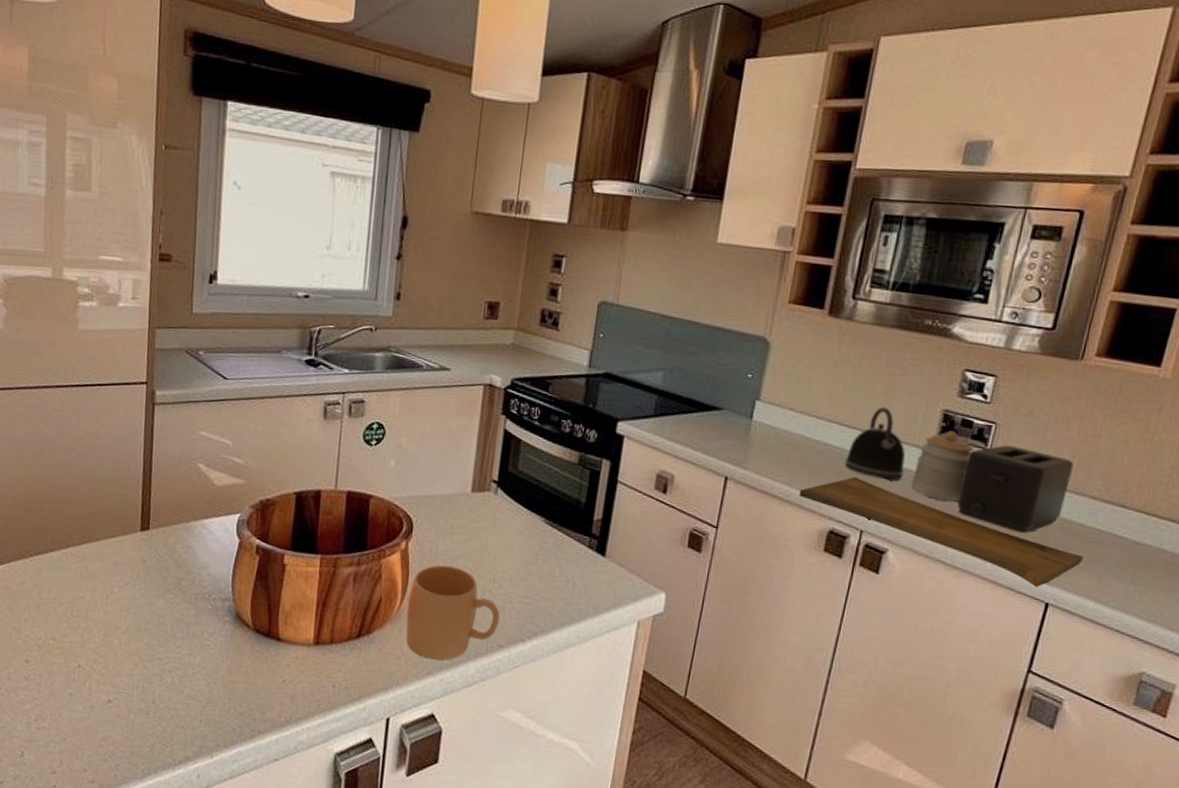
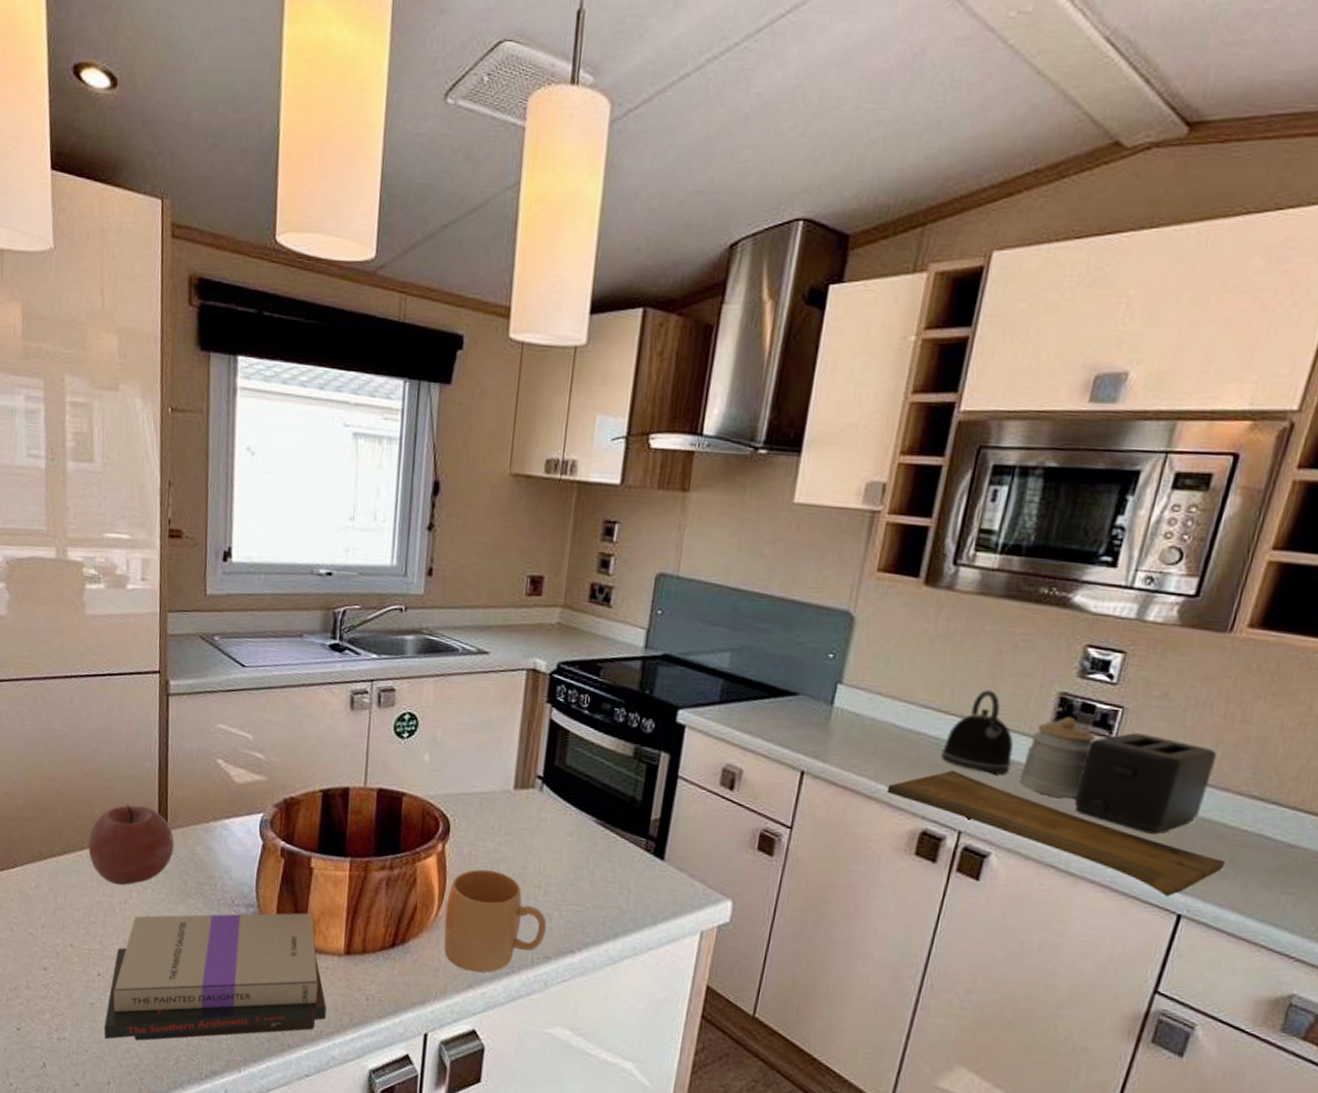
fruit: none [73,505,156,581] -> present [88,804,174,886]
books: none [82,606,296,729] -> present [104,912,327,1041]

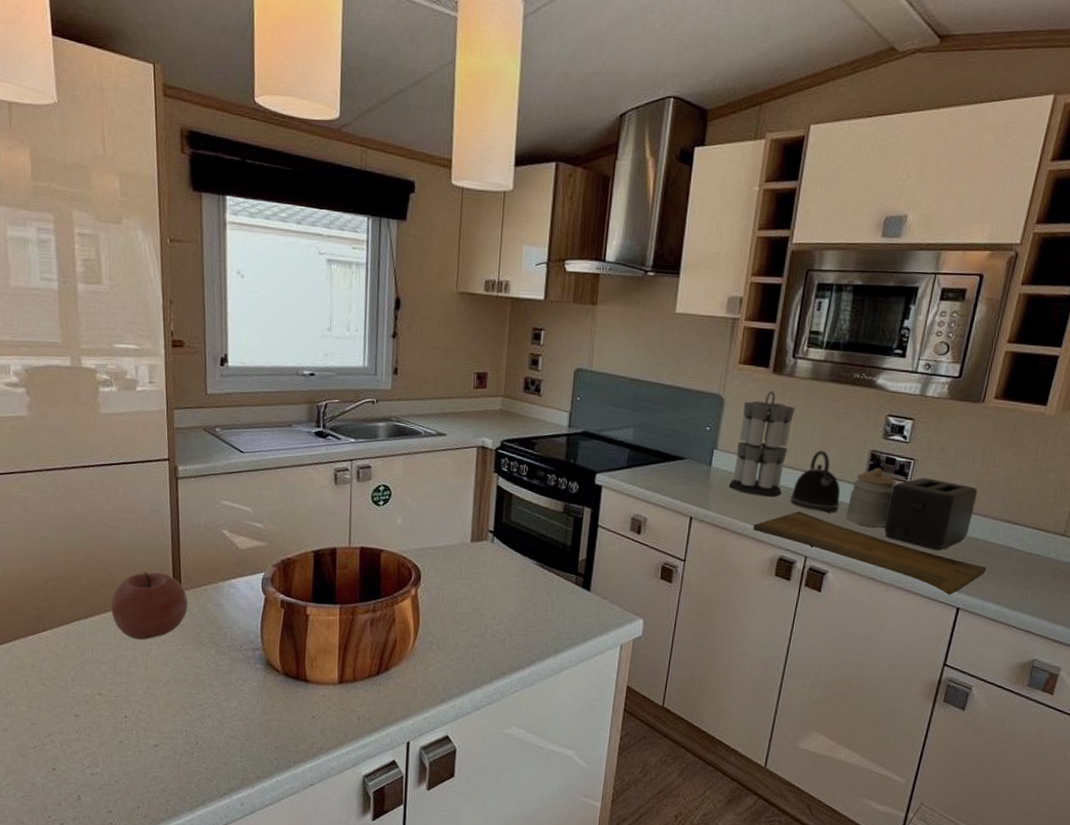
books: present [104,912,327,1041] -> none [132,652,325,771]
mug: present [444,869,547,973] -> none [419,607,502,690]
spice rack: none [855,608,954,750] -> present [728,390,795,497]

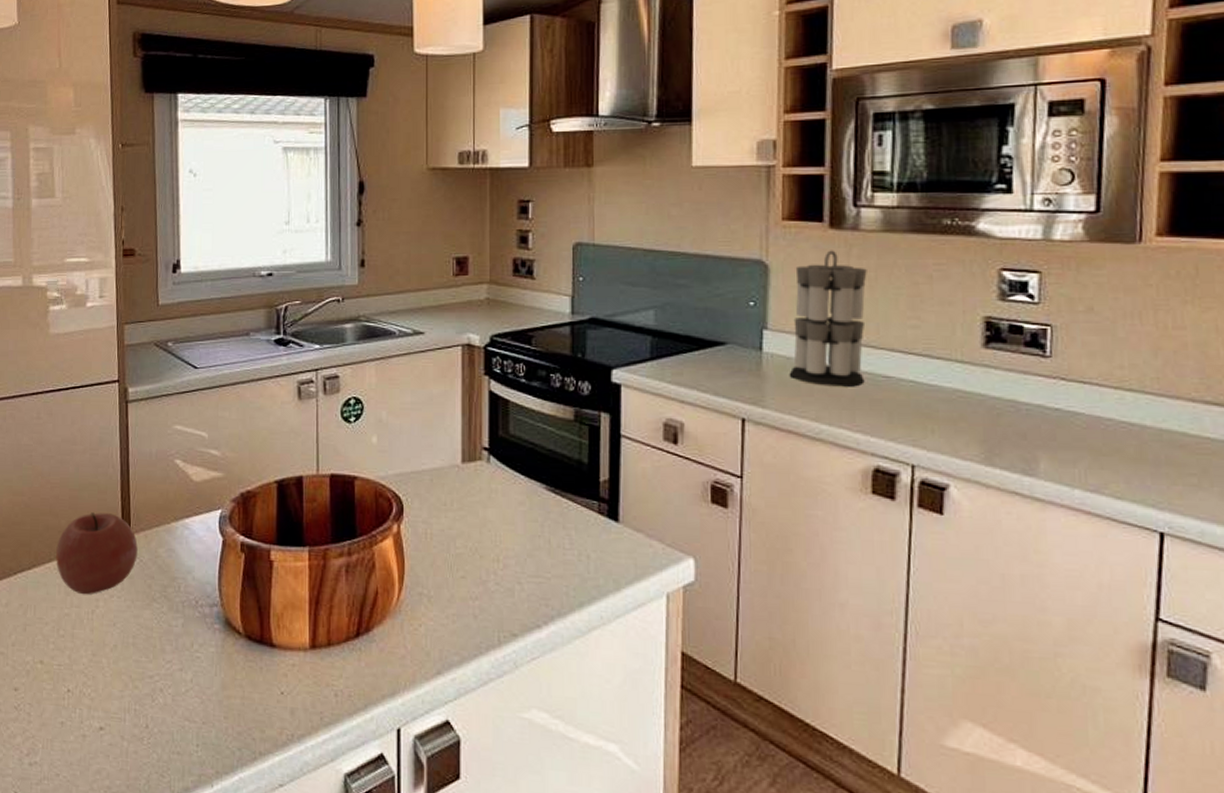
cutting board: present [753,511,986,595] -> none [831,404,1195,514]
kettle: present [790,450,841,512] -> none [878,321,952,403]
jar: present [845,467,897,528] -> none [962,339,1030,421]
toaster: present [884,478,978,551] -> none [1023,350,1159,450]

